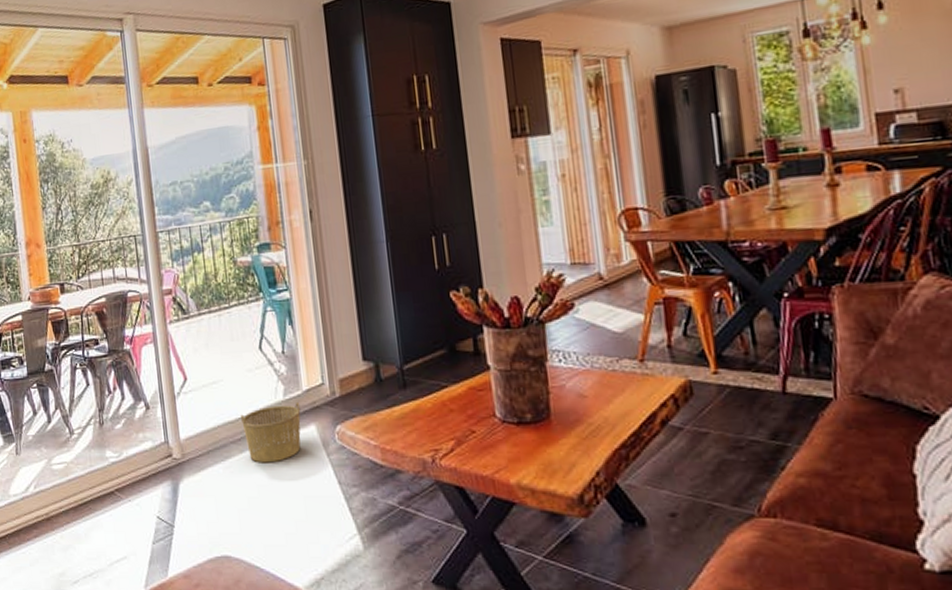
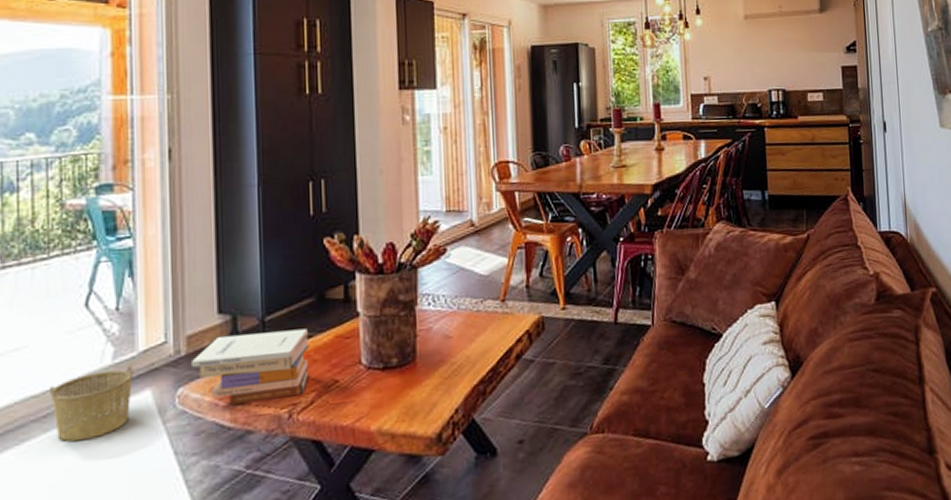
books: none [344,378,447,446] -> present [190,328,310,406]

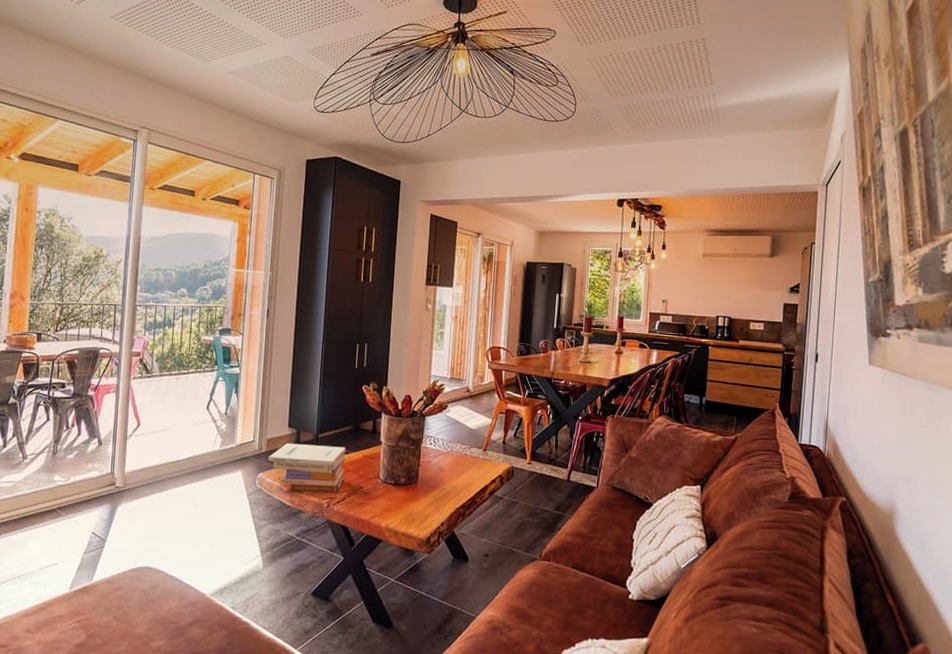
basket: present [50,364,134,443] -> none [181,452,233,497]

